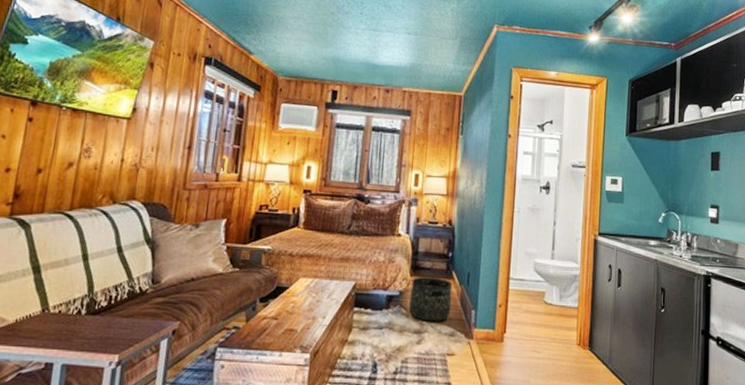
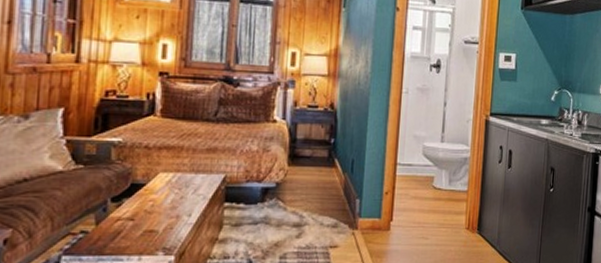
basket: present [408,276,453,322] -> none [286,165,335,214]

